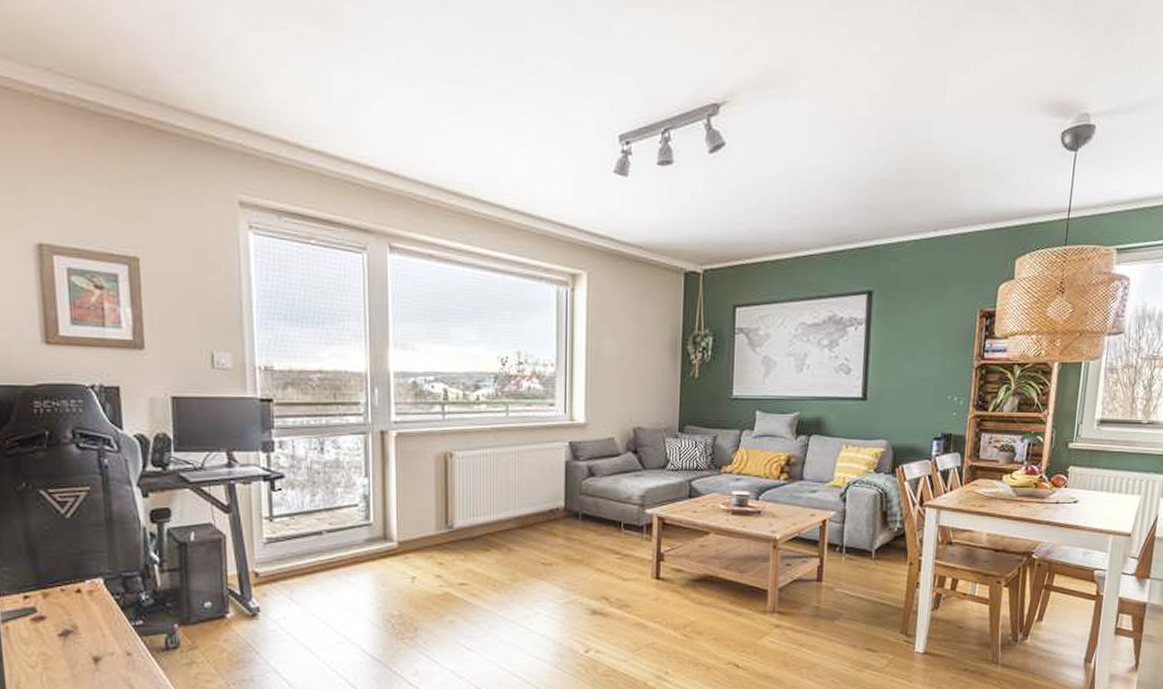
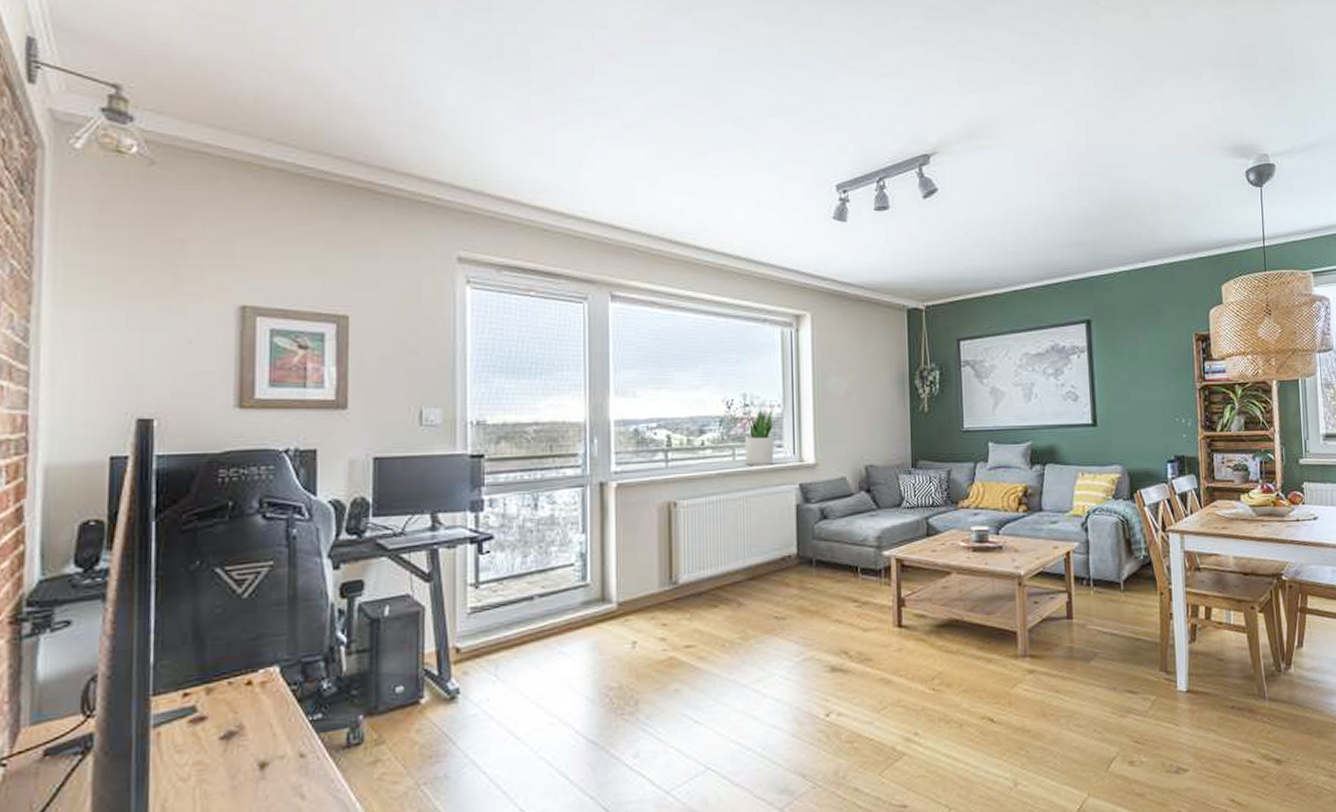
planter: none [518,366,548,424] -> present [745,408,775,467]

